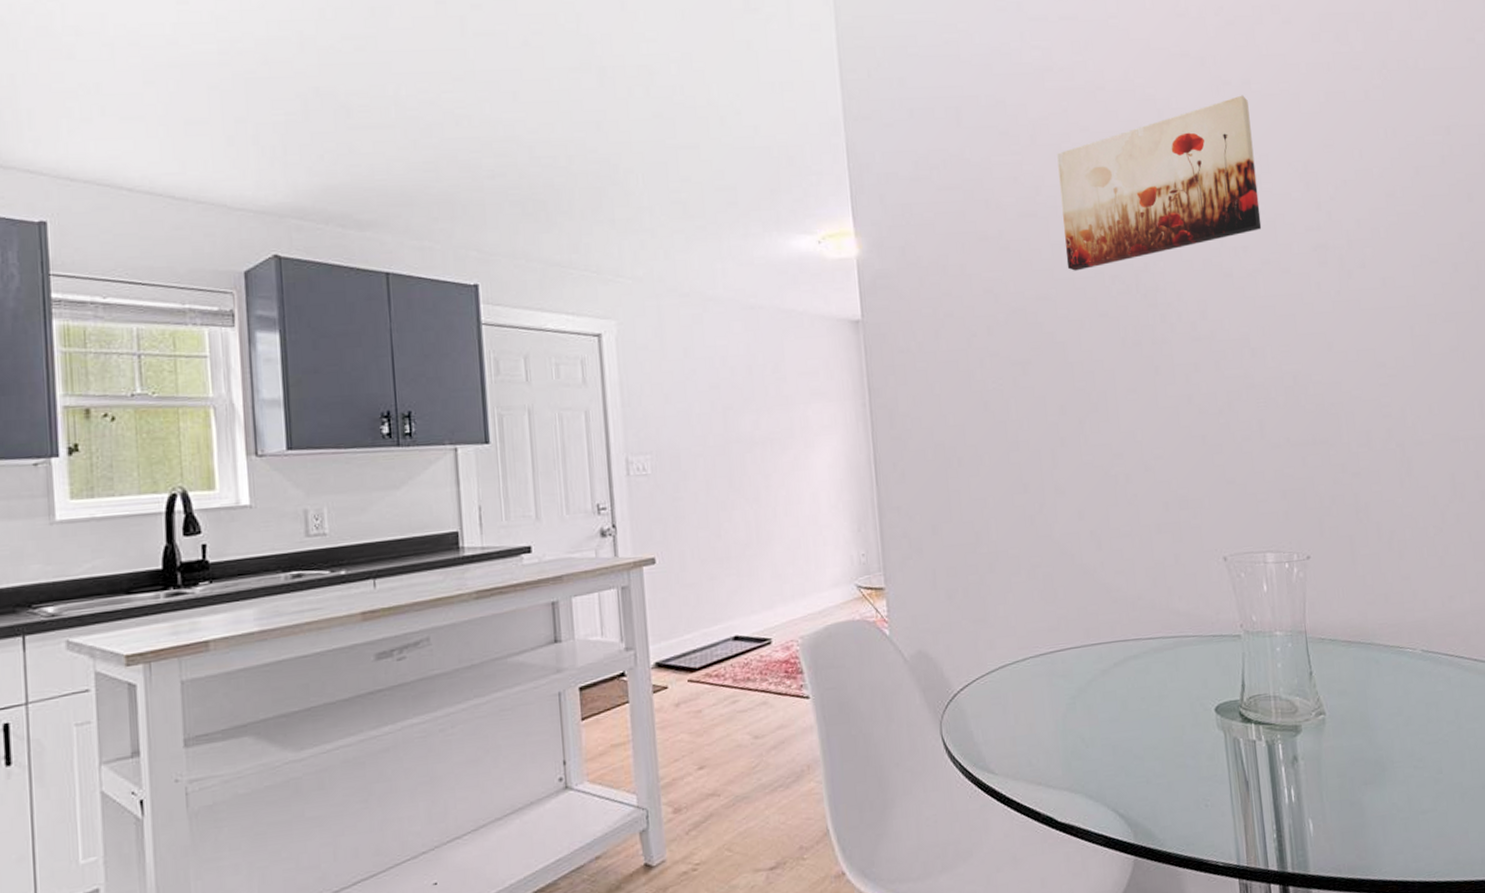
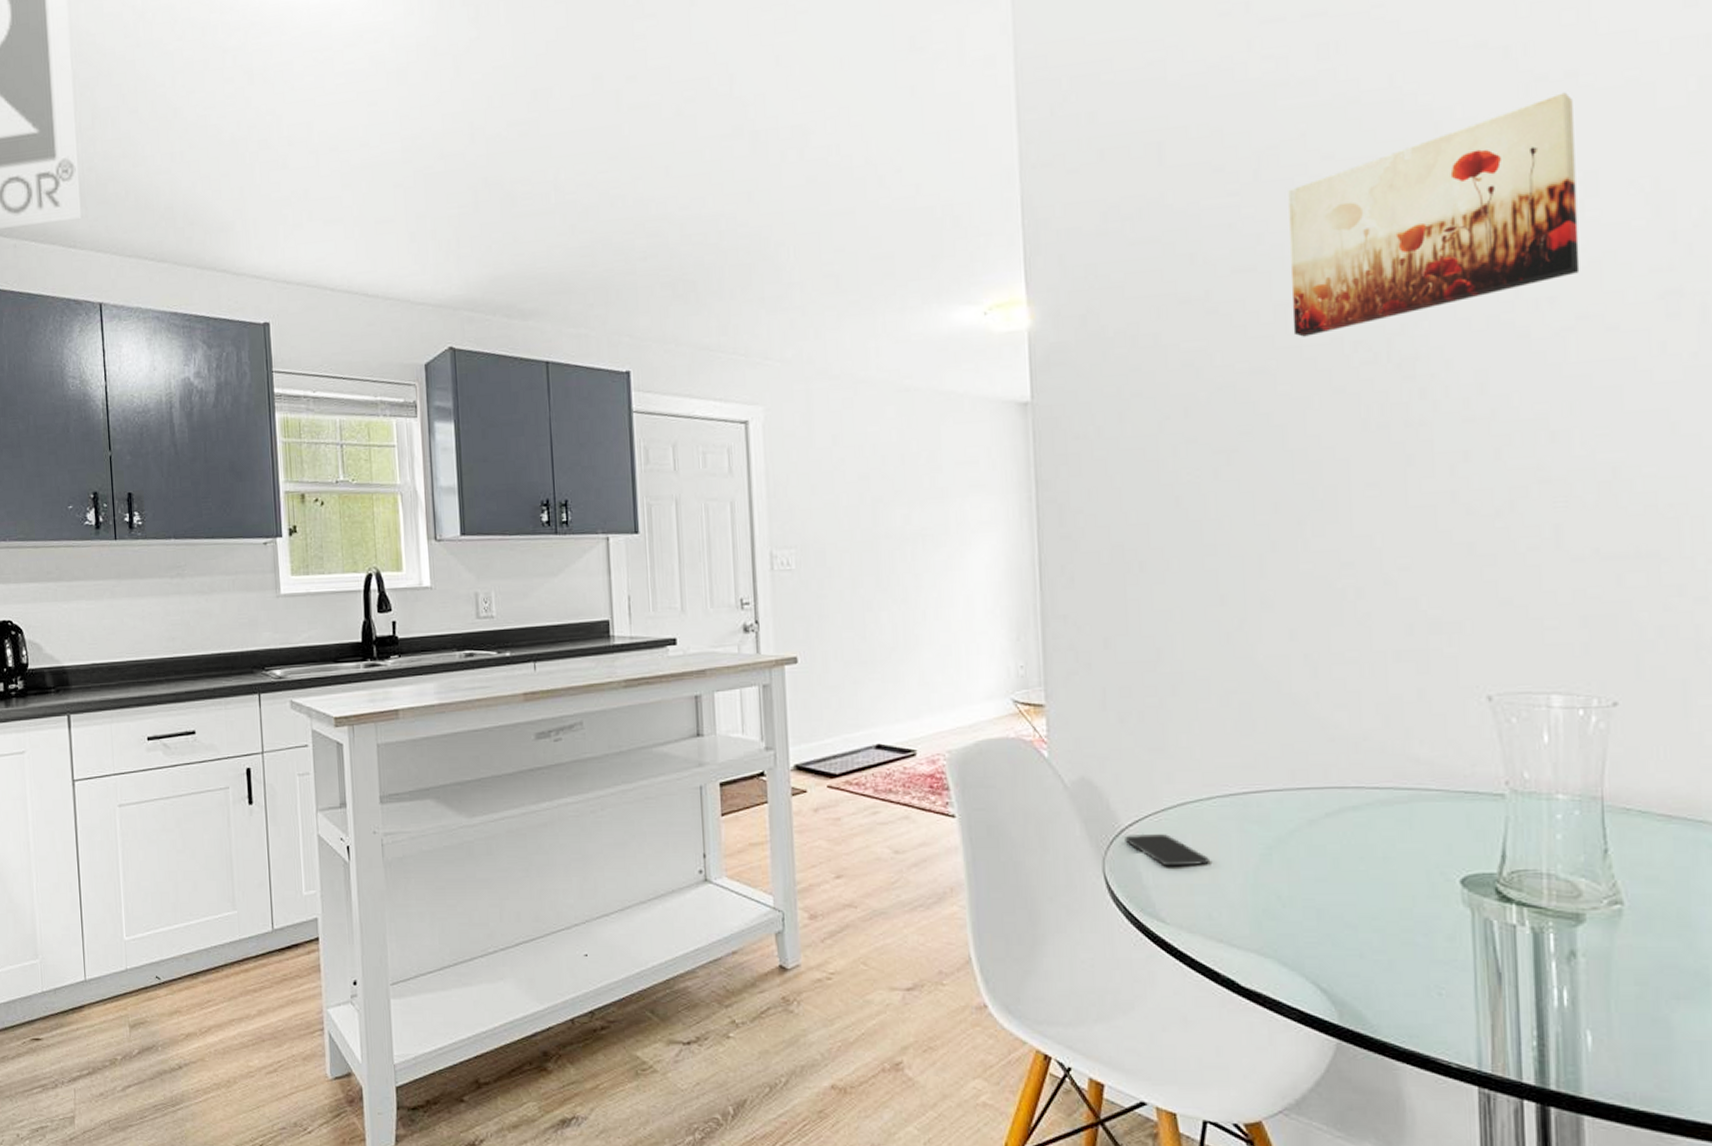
smartphone: none [957,694,1027,724] -> present [1124,833,1209,867]

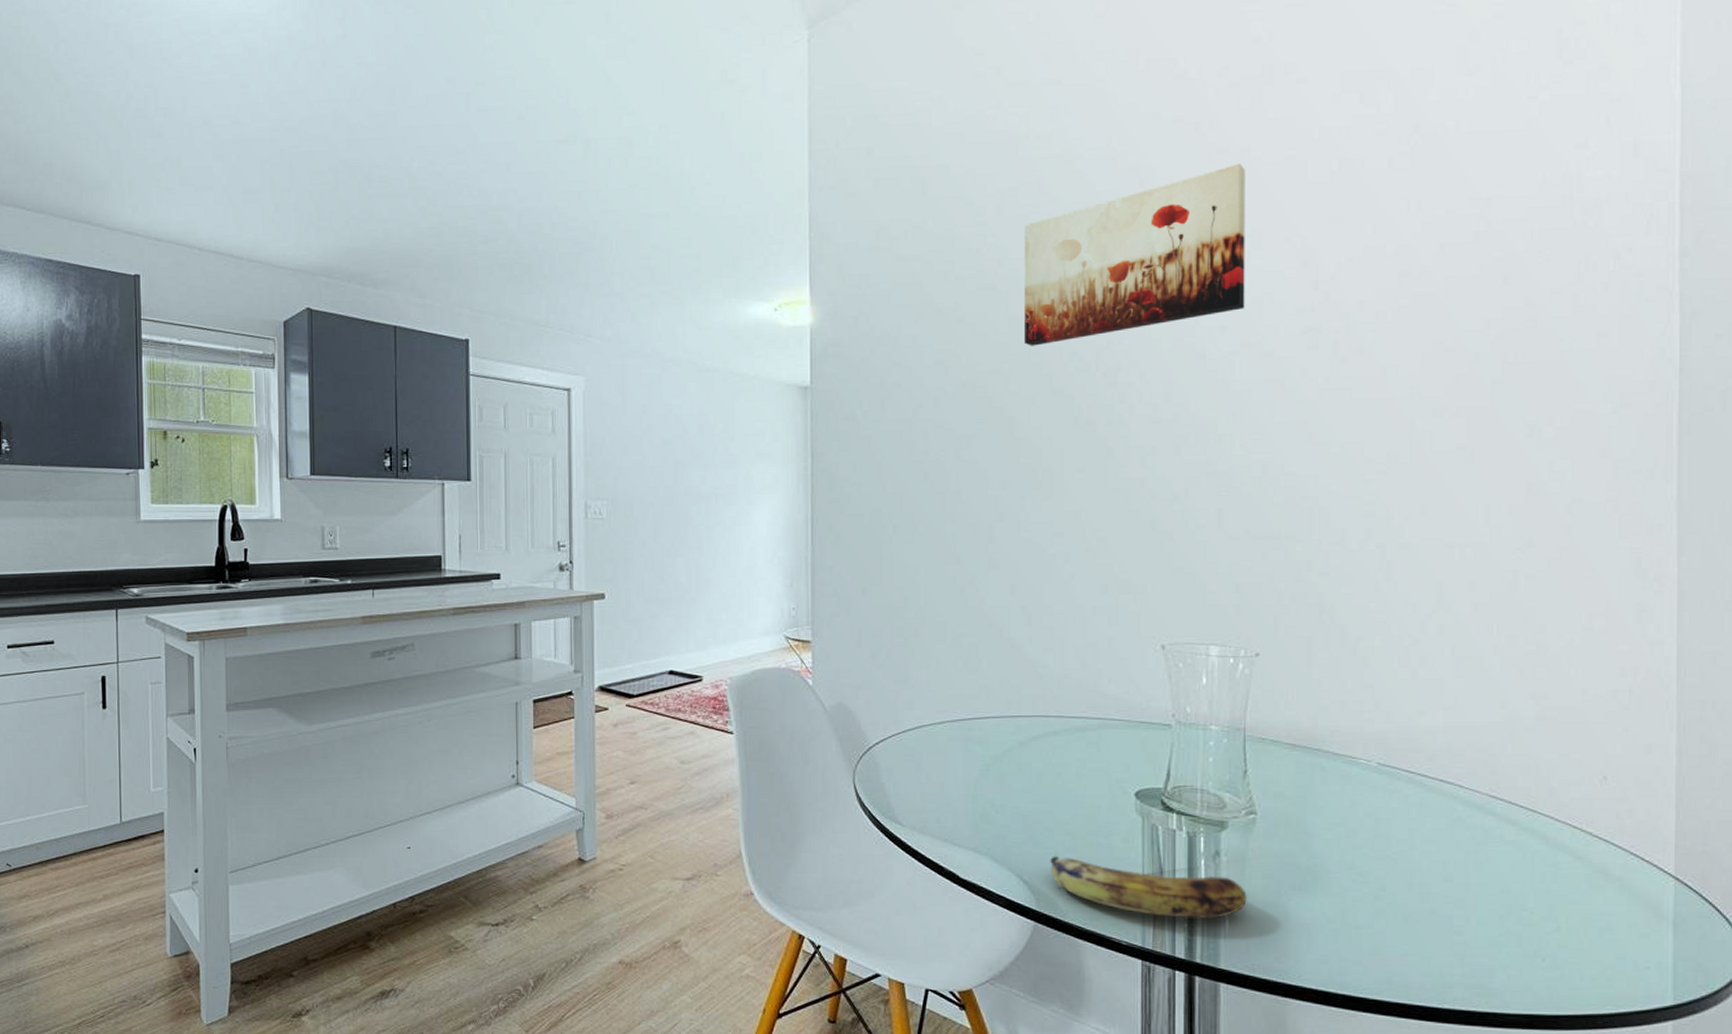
smartphone: present [1124,833,1209,867] -> none [872,750,939,779]
fruit: none [1353,959,1615,1036] -> present [1049,856,1247,920]

